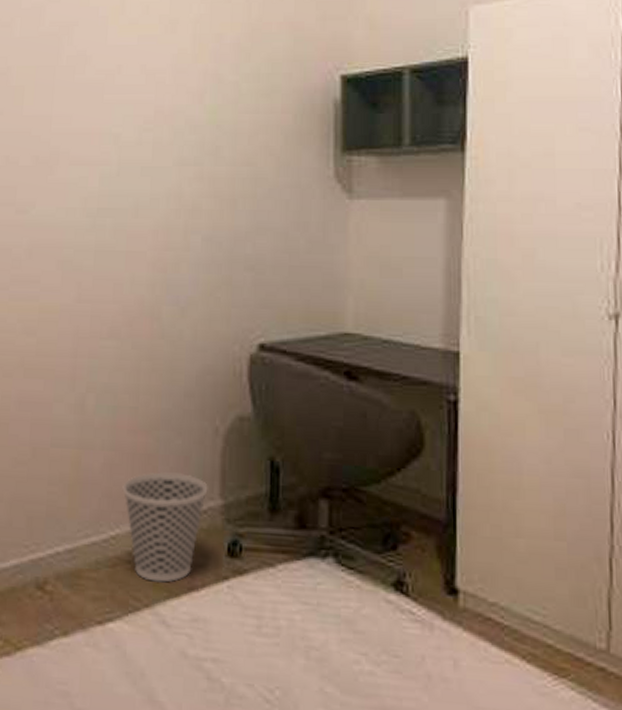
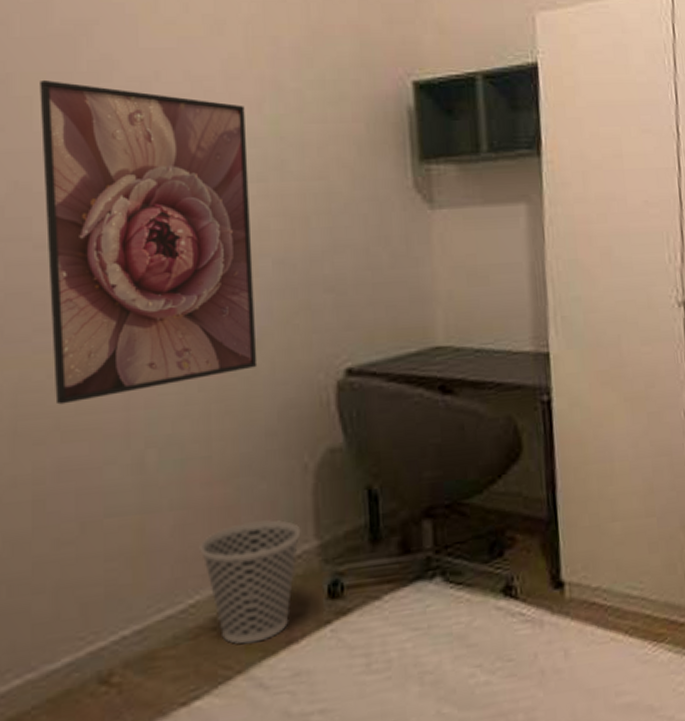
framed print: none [22,72,188,346] -> present [40,79,258,405]

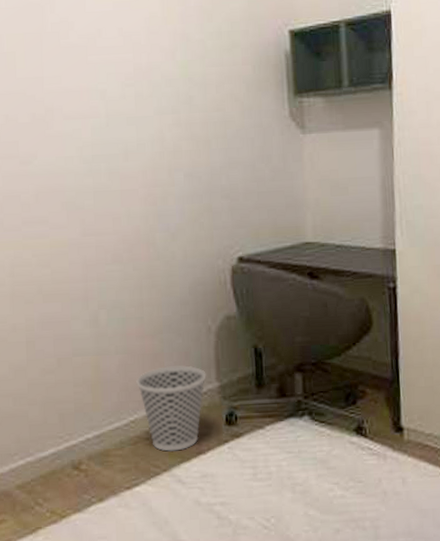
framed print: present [40,79,258,405] -> none [20,39,174,276]

